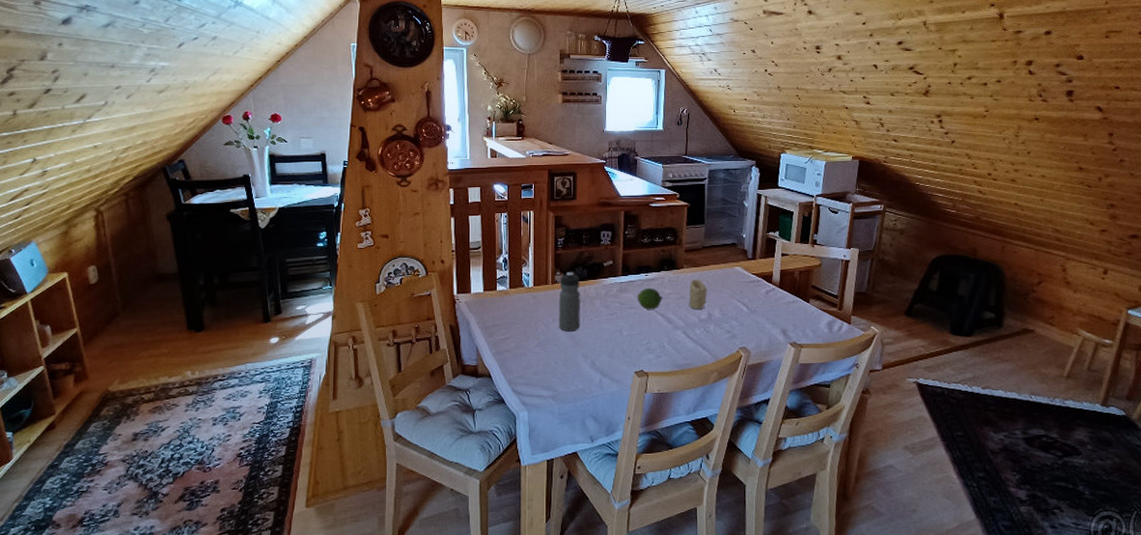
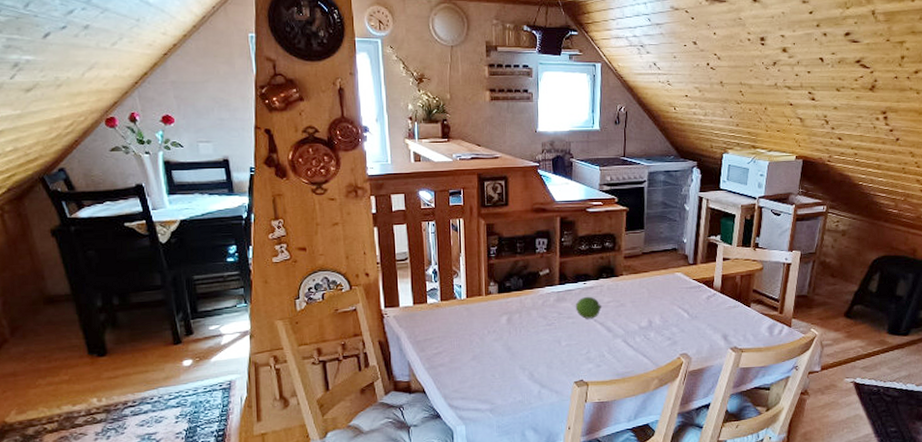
water bottle: present [558,272,580,332] -> none [493,282,517,344]
candle: present [689,279,707,309] -> none [628,286,647,317]

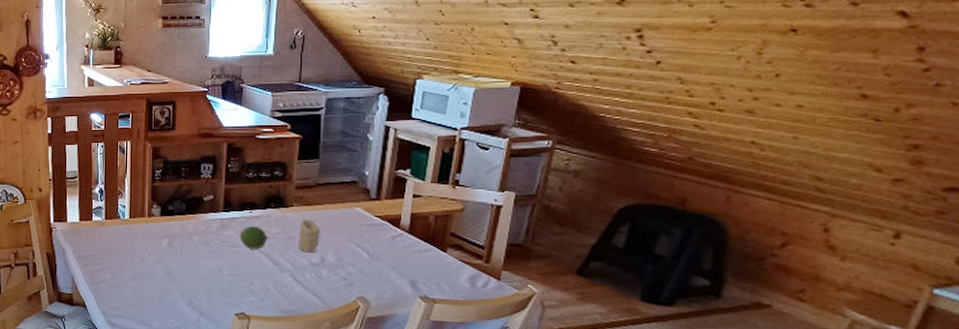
candle: none [628,286,647,317] -> present [298,219,320,252]

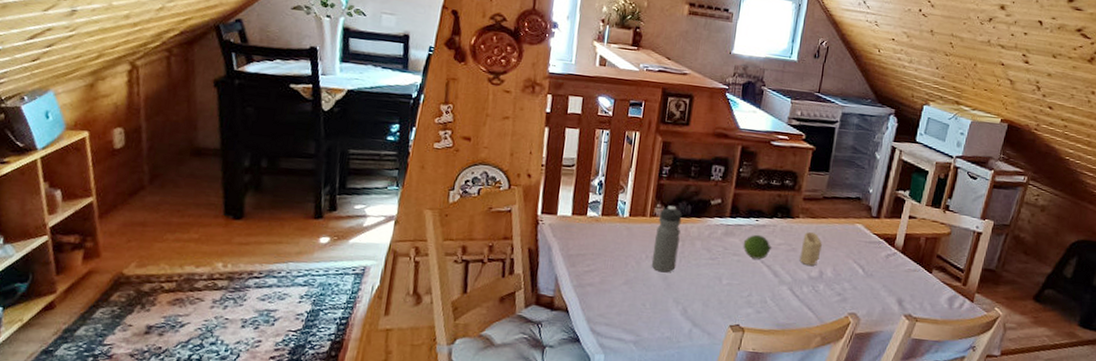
water bottle: none [154,205,178,267] -> present [651,205,683,273]

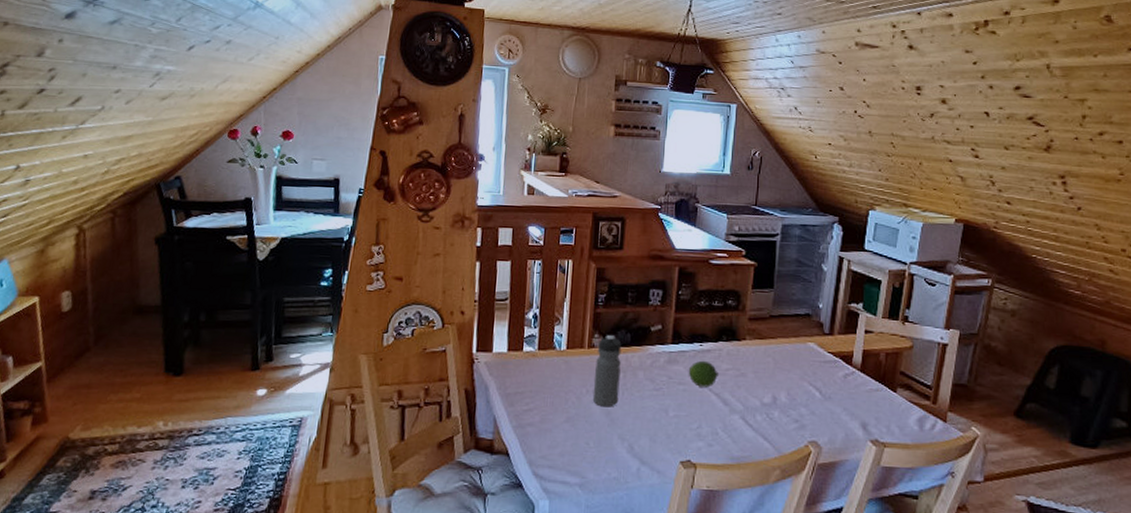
candle: present [799,231,822,266] -> none [750,353,773,391]

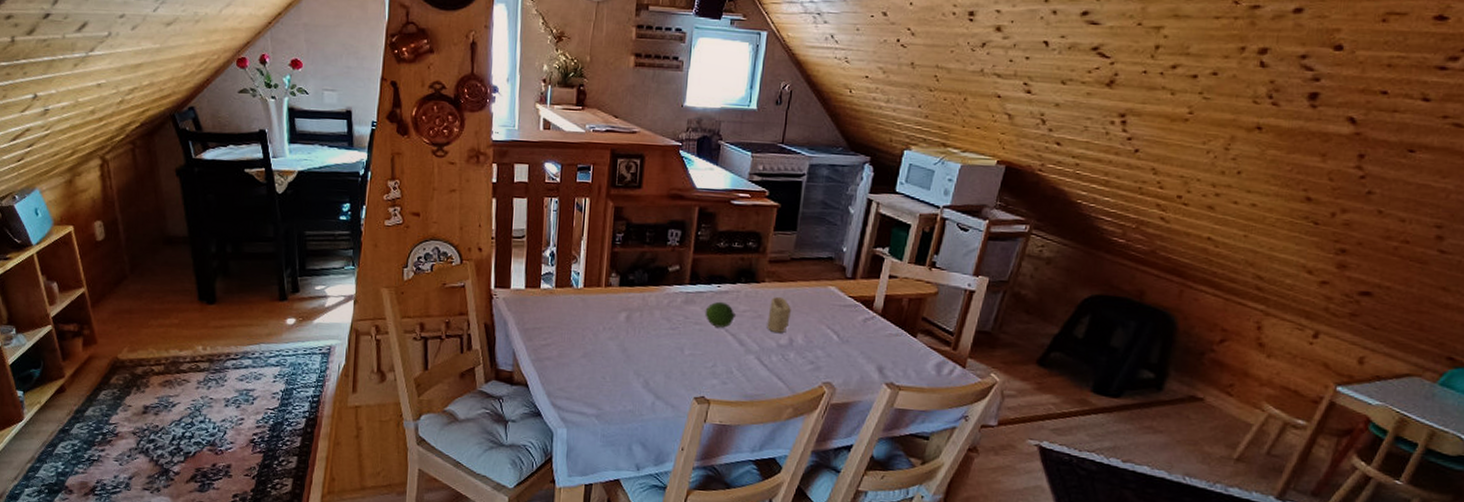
water bottle: present [592,335,622,407] -> none [609,274,639,345]
candle: none [750,353,773,391] -> present [767,296,791,333]

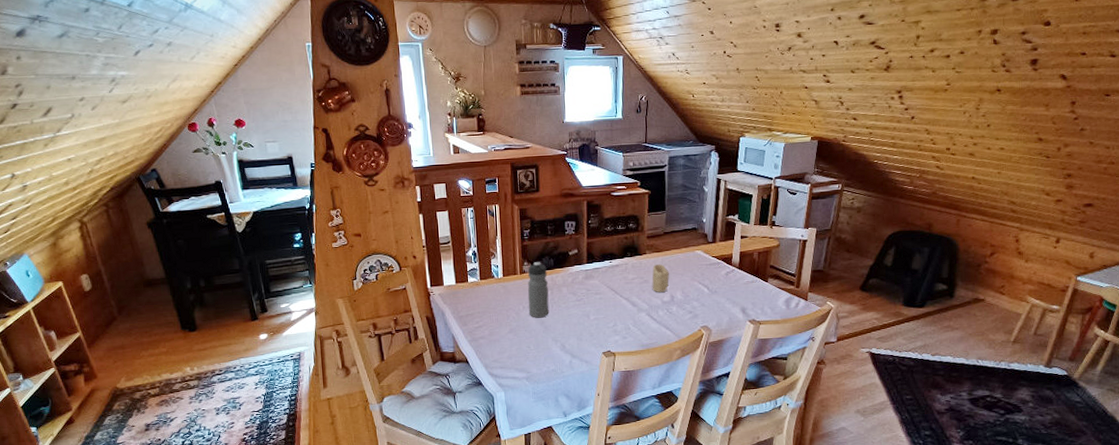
water bottle: none [609,274,639,345] -> present [527,262,549,318]
fruit: present [704,301,737,328] -> none [602,273,627,295]

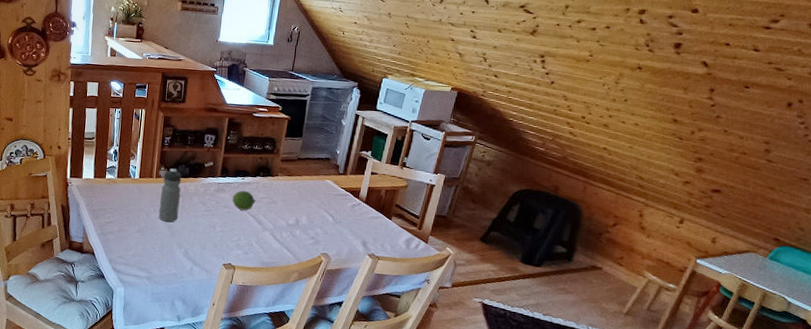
fruit: none [602,273,627,295] -> present [232,190,256,211]
candle: present [652,263,669,292] -> none [279,187,298,215]

